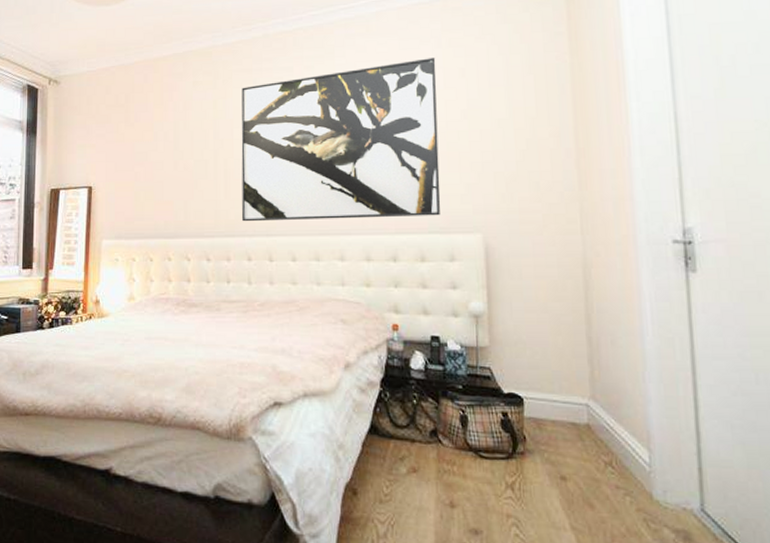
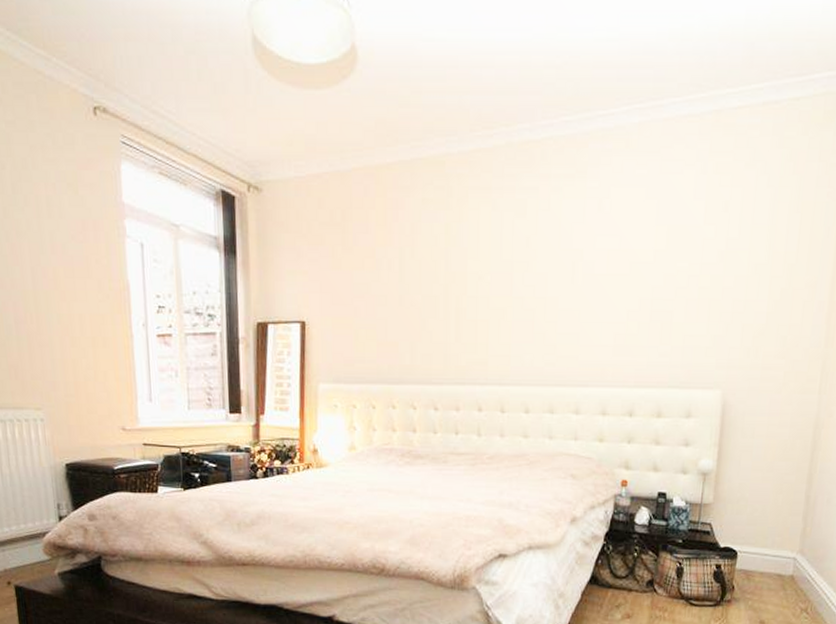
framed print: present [241,58,441,222] -> none [473,186,699,369]

